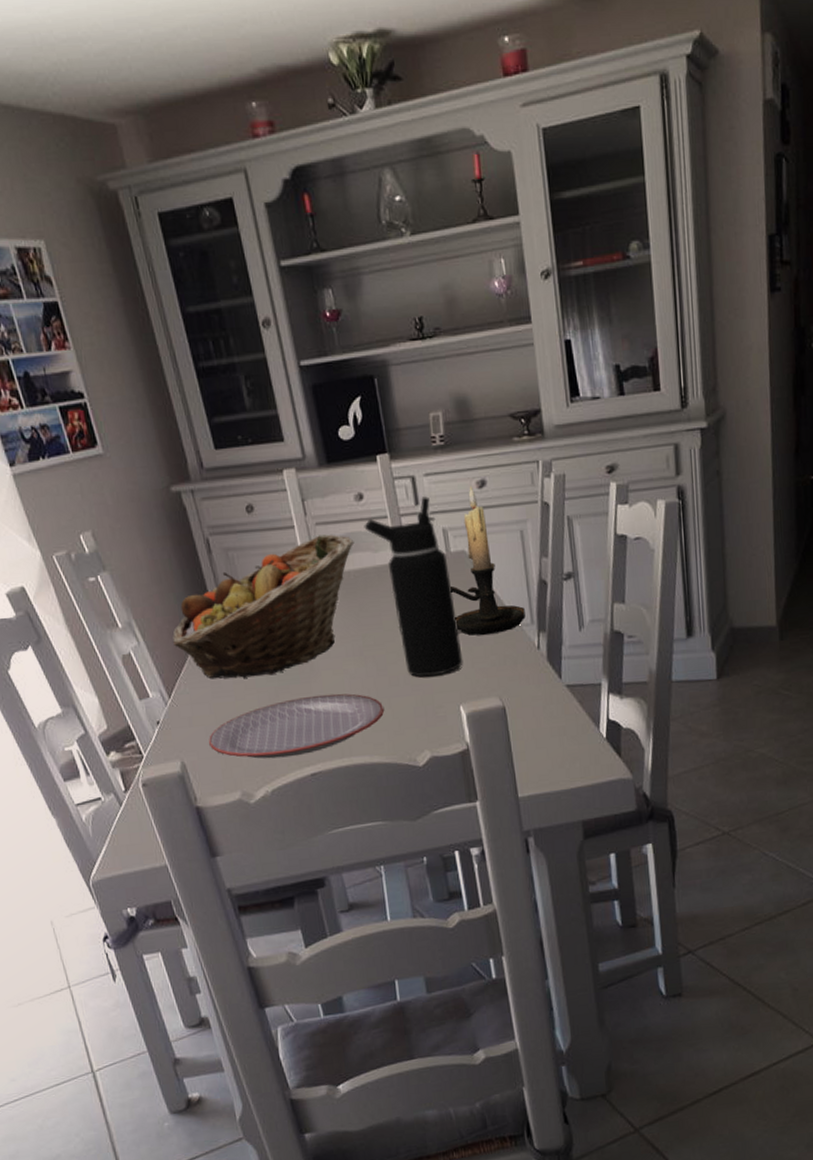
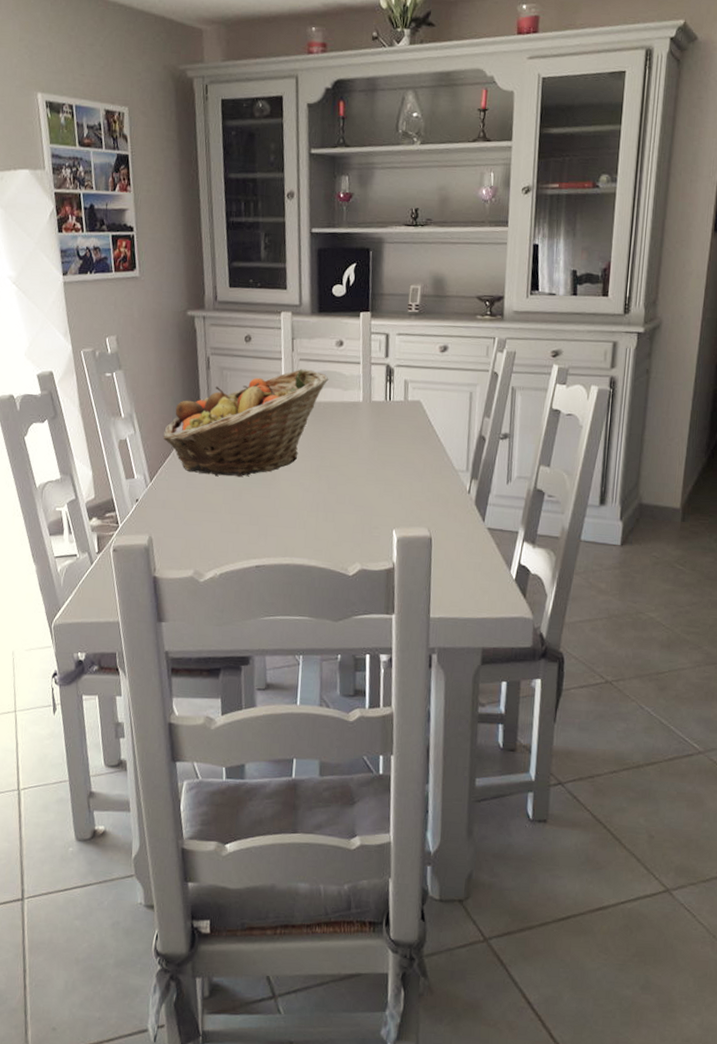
plate: present [209,693,385,759] -> none [176,500,328,549]
water bottle: present [364,495,463,677] -> none [339,350,405,501]
candle holder: present [450,486,526,636] -> none [401,349,463,474]

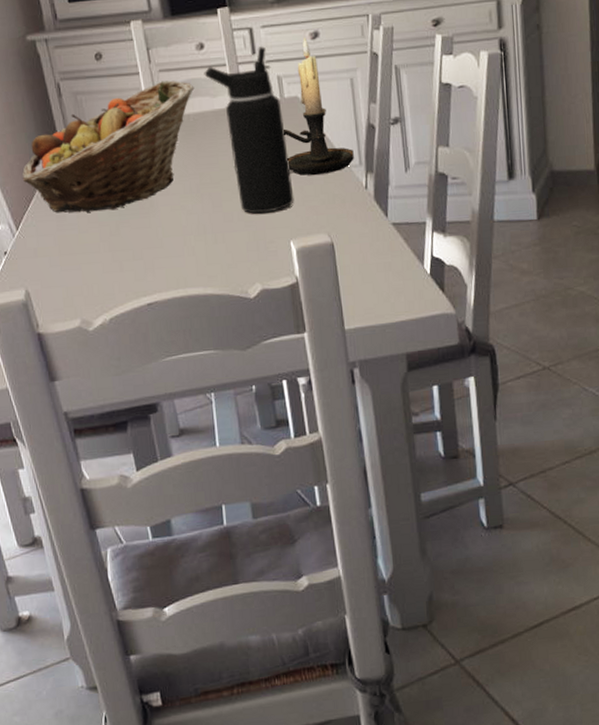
water bottle: none [339,350,405,501] -> present [204,45,294,214]
candle holder: none [401,349,463,474] -> present [284,37,354,176]

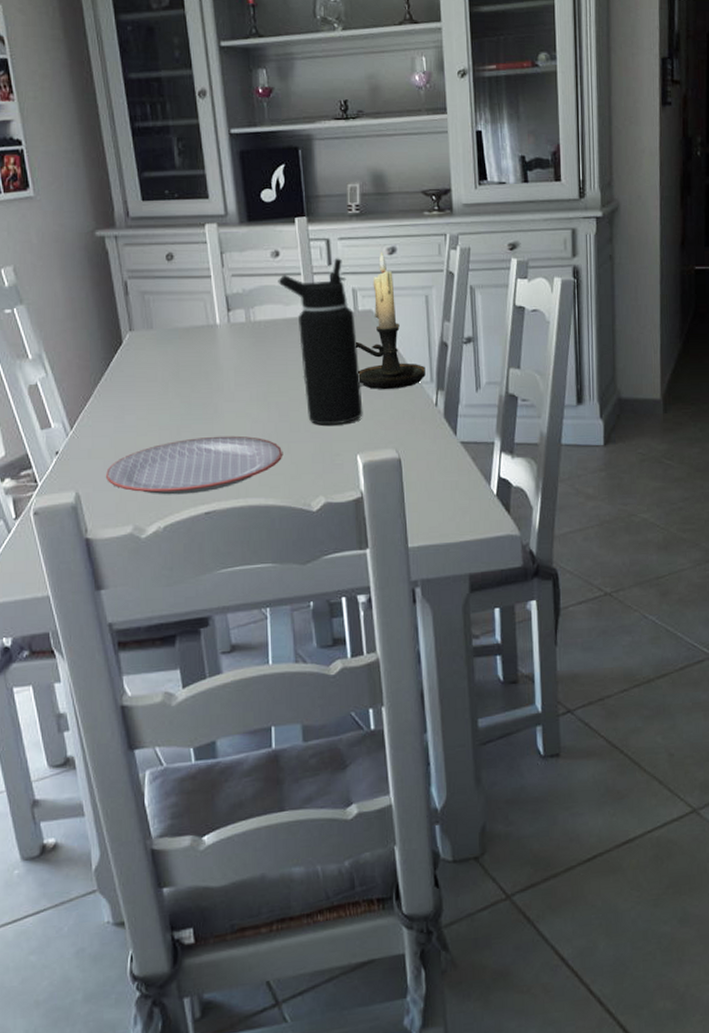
fruit basket: present [22,80,195,213] -> none [81,286,267,415]
plate: none [52,228,219,289] -> present [106,435,283,495]

